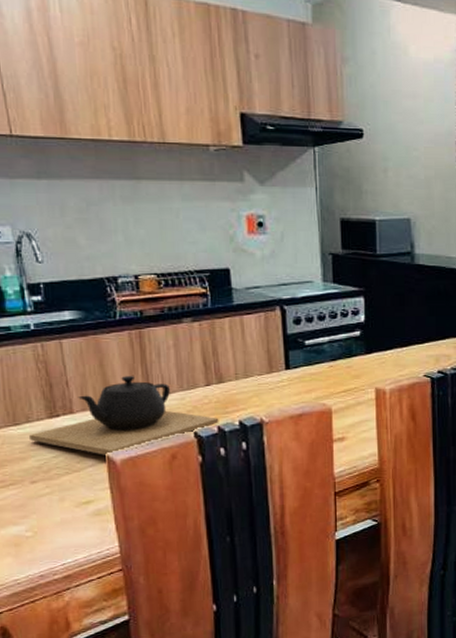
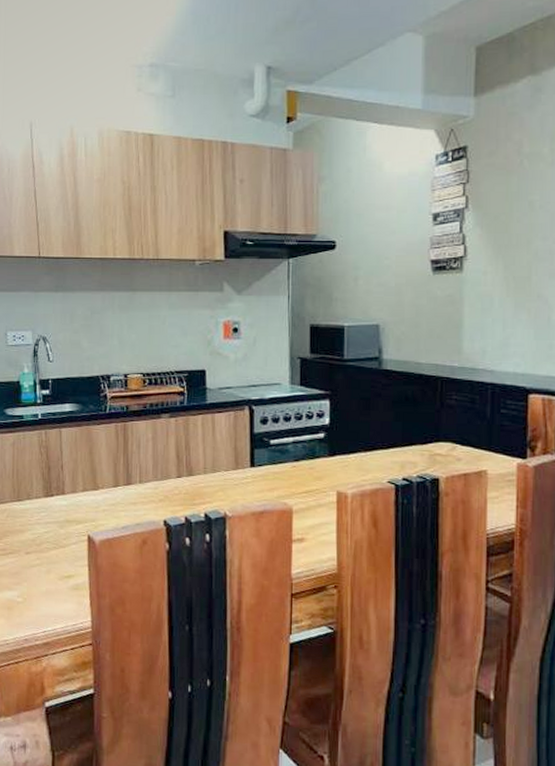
teapot: present [28,376,219,457] -> none [27,464,187,536]

